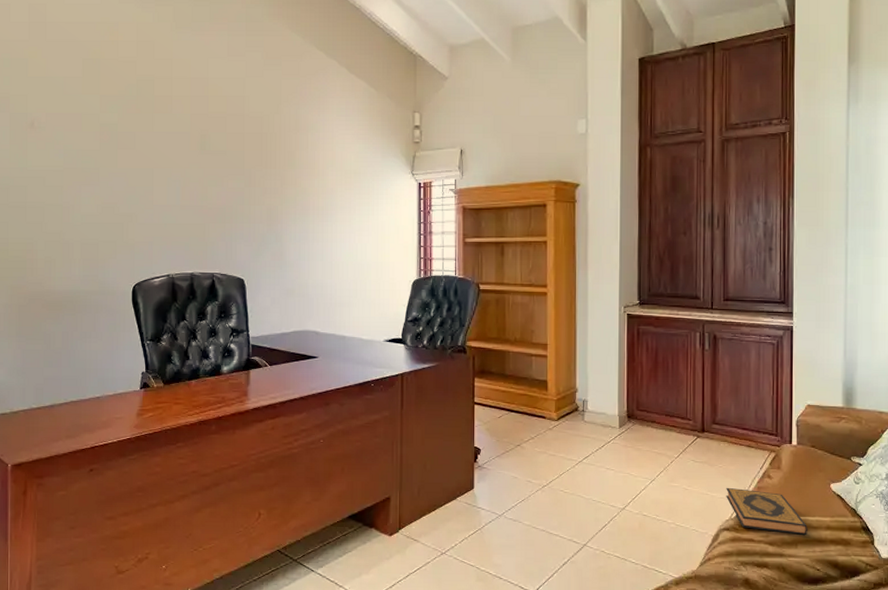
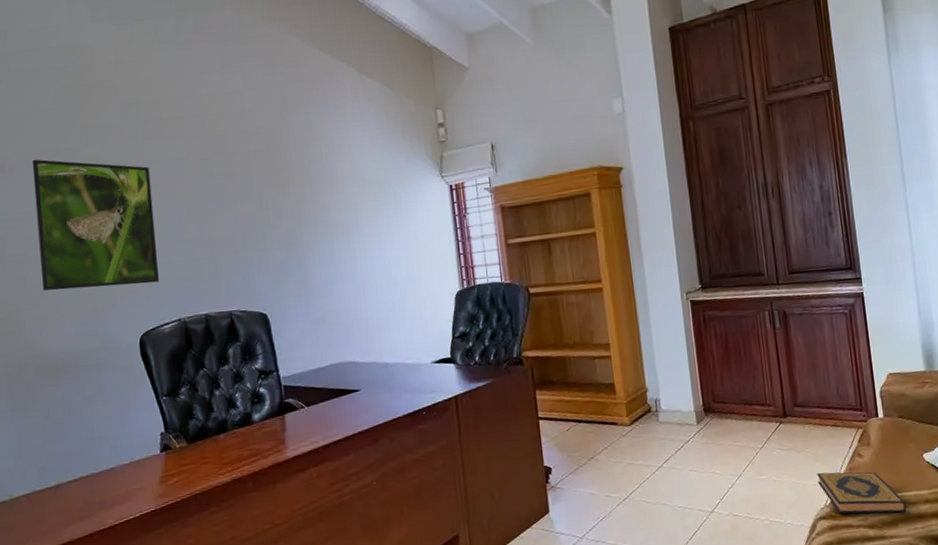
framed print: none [55,120,156,240] -> present [31,159,160,291]

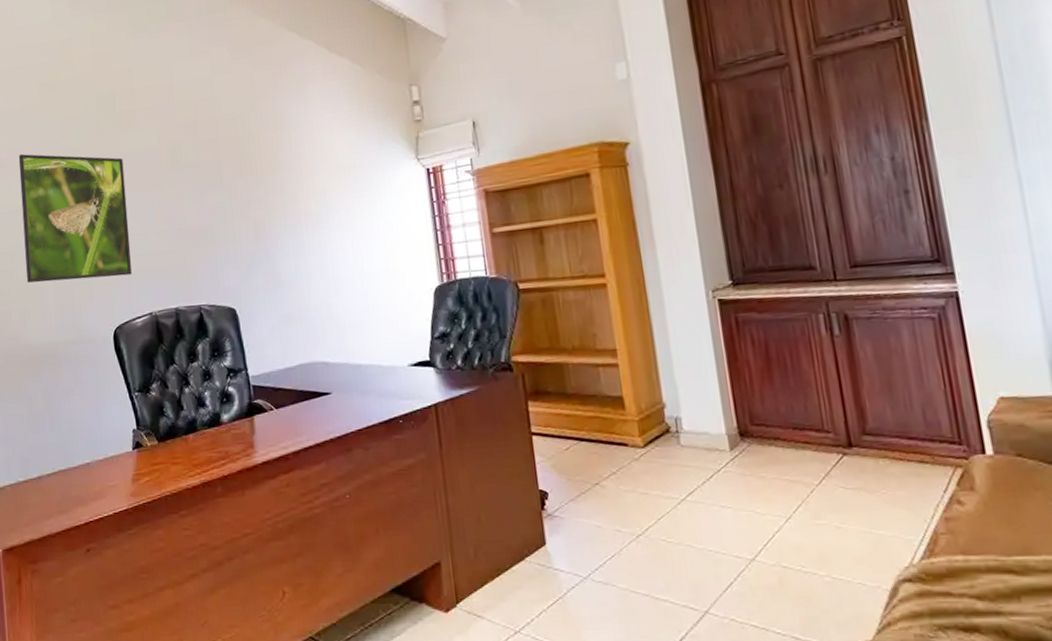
hardback book: present [817,472,907,514] -> none [897,521,1033,582]

